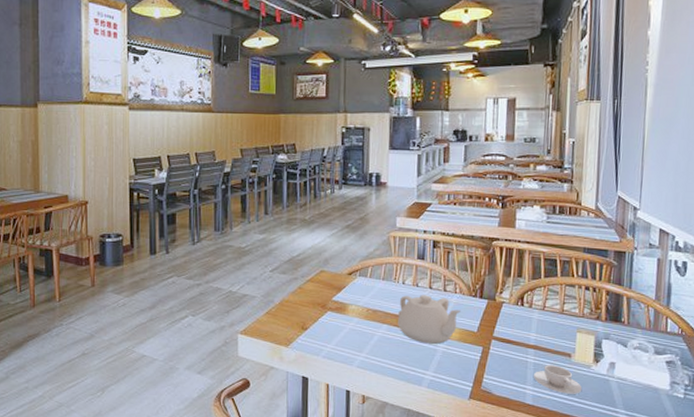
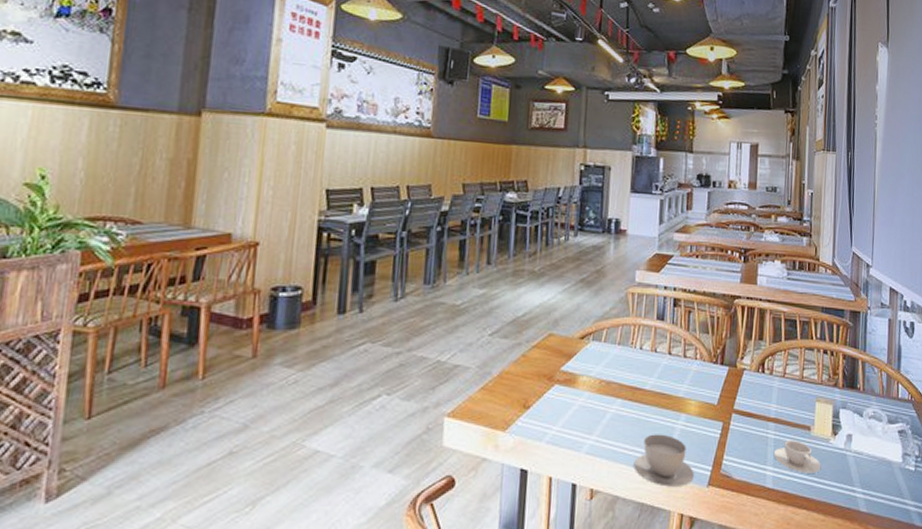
teapot: present [398,295,461,344] -> none [633,362,701,420]
teacup: none [400,354,456,398] -> present [634,434,694,487]

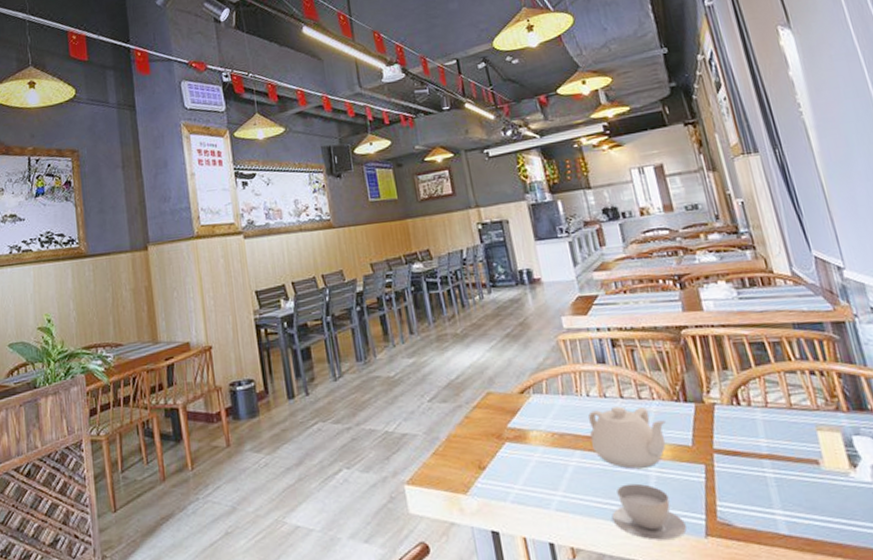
teapot: none [633,362,701,420] -> present [588,406,666,469]
teacup: present [773,440,822,473] -> none [778,477,848,515]

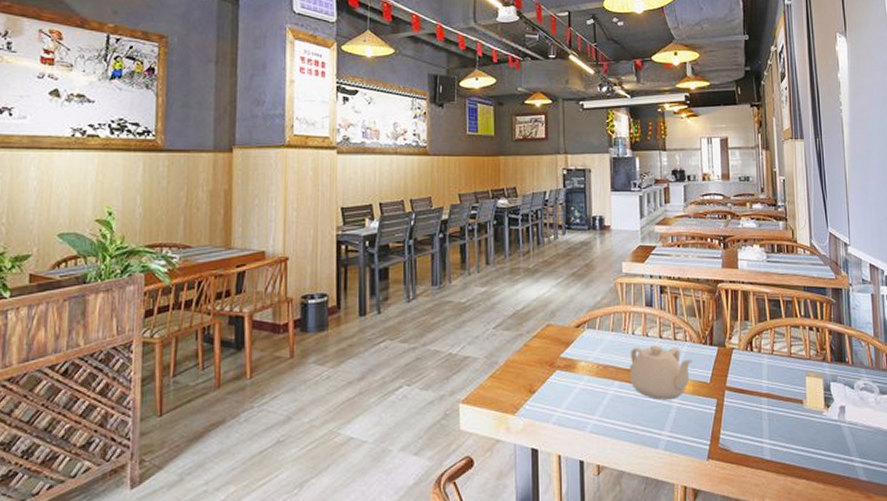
teacup: present [612,483,687,541] -> none [636,412,693,461]

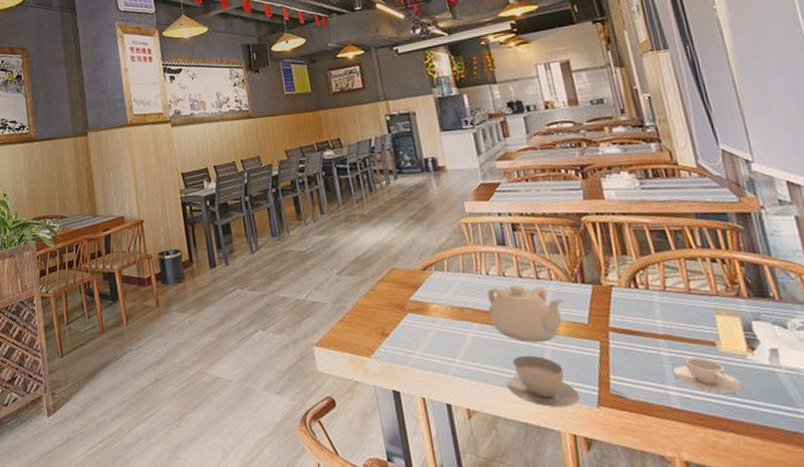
teacup: none [636,412,693,461] -> present [507,355,579,407]
teacup: none [768,414,817,445] -> present [672,357,744,393]

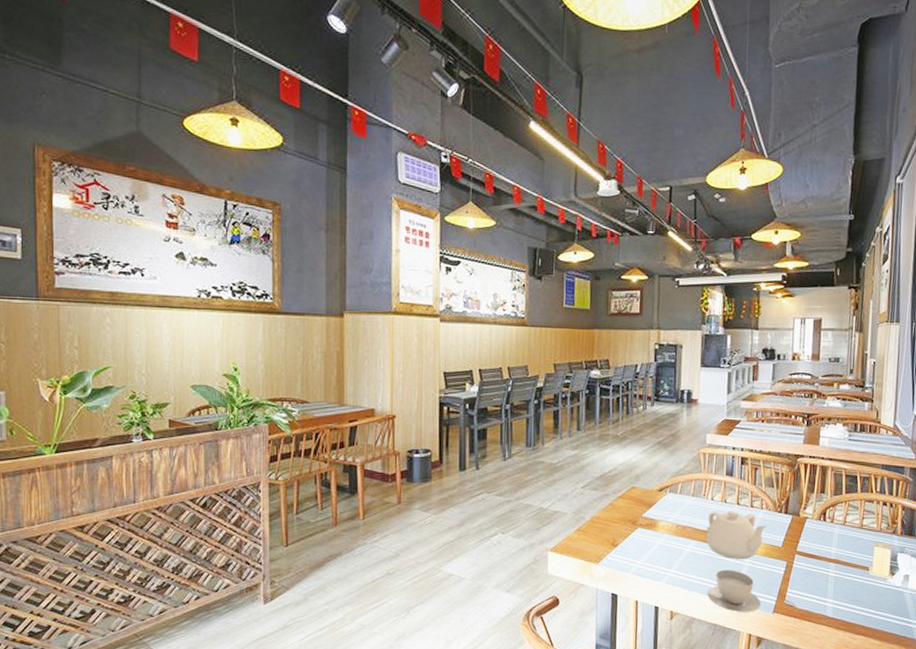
teacup: present [672,357,744,393] -> none [833,578,879,606]

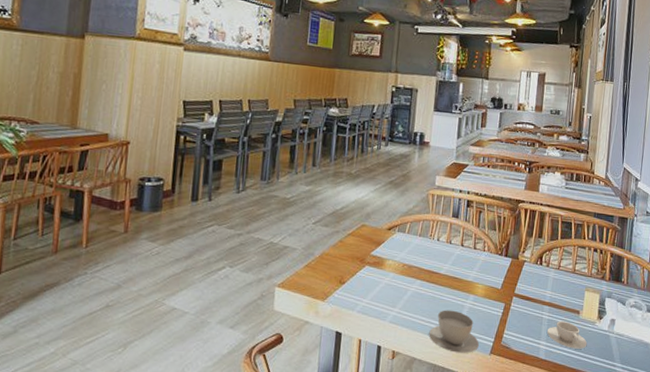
teapot: present [706,511,767,559] -> none [430,252,488,300]
teacup: none [833,578,879,606] -> present [546,321,588,349]

